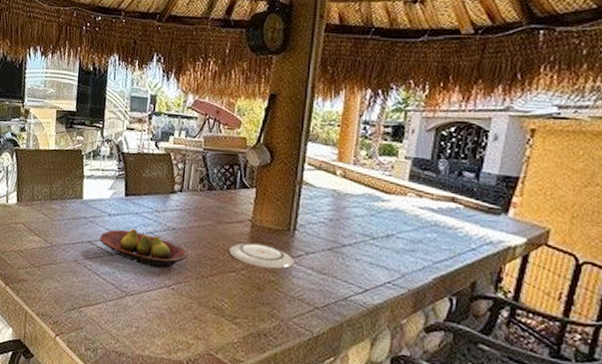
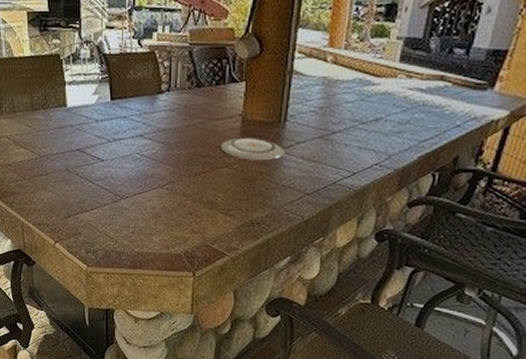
fruit bowl: present [100,228,189,269] -> none [89,132,180,170]

